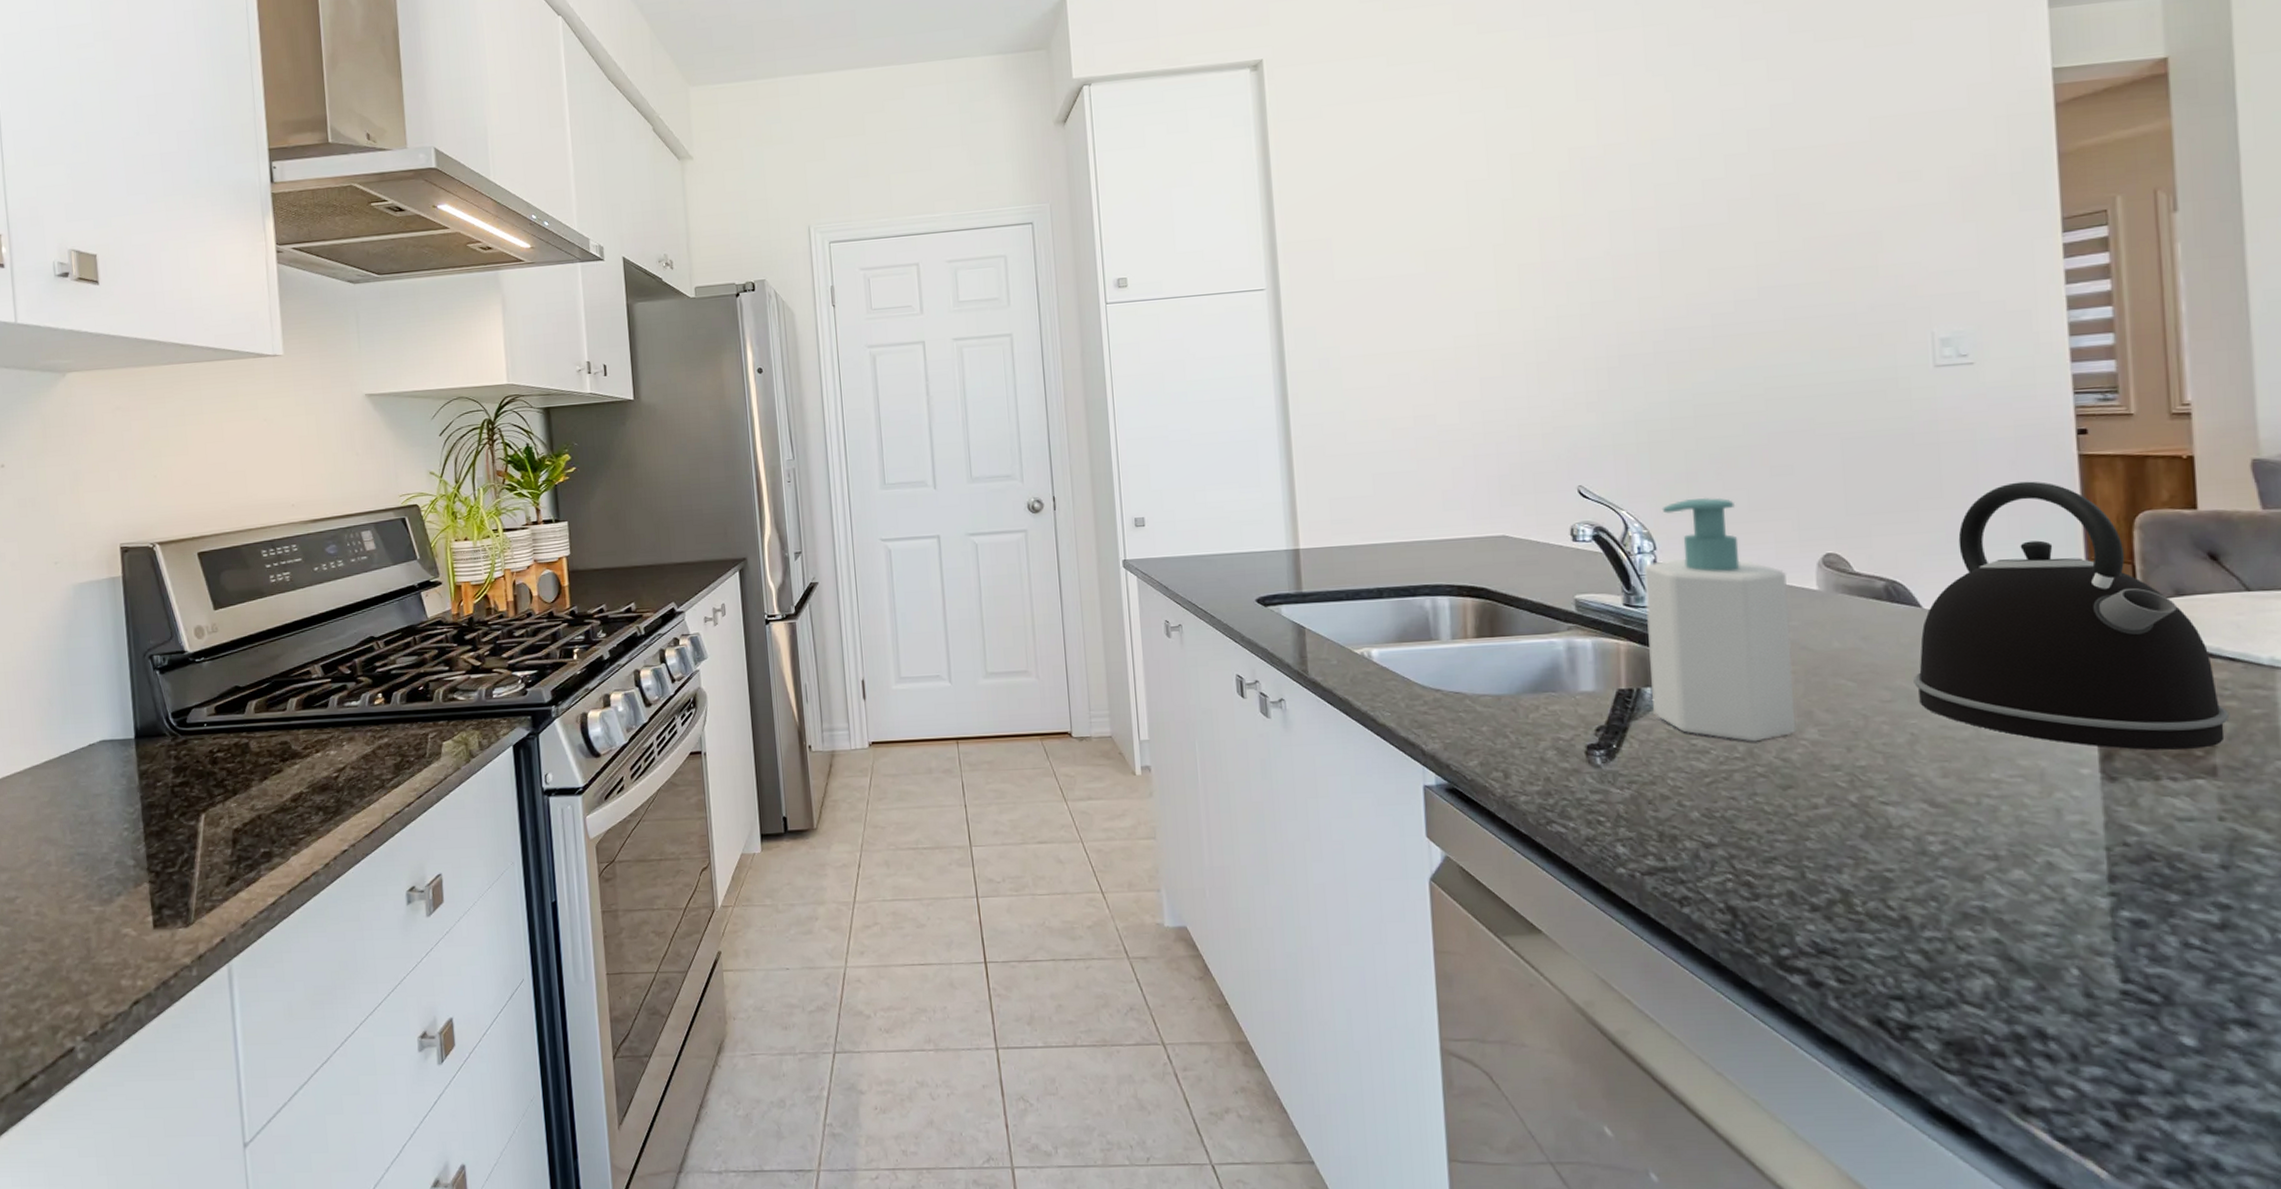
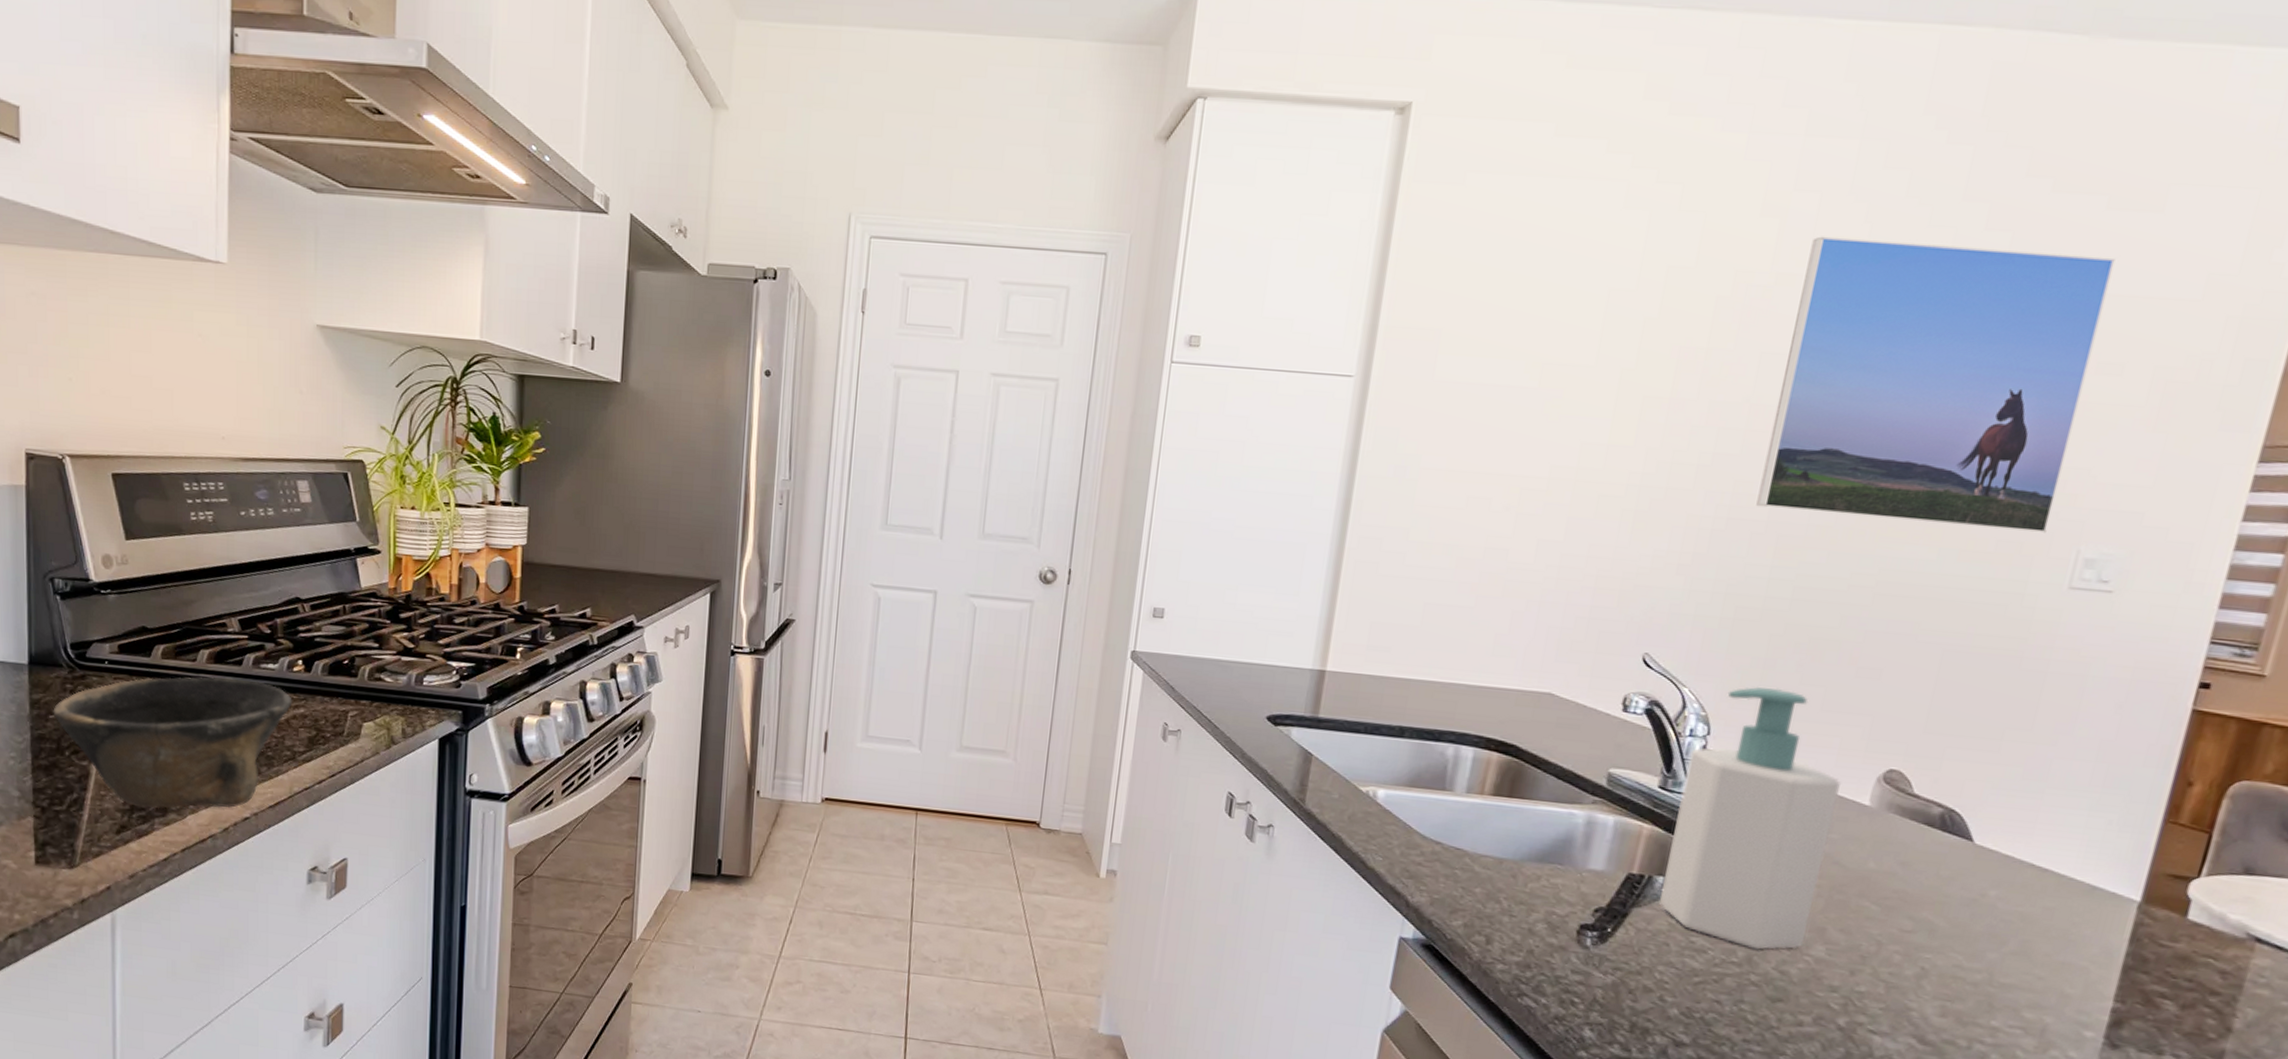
bowl: none [160,719,377,857] -> present [53,676,292,809]
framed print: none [1626,85,1899,342] -> present [1756,236,2116,534]
kettle: present [1913,481,2230,750] -> none [1940,727,2258,1031]

